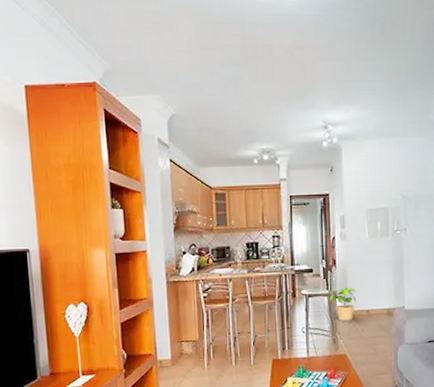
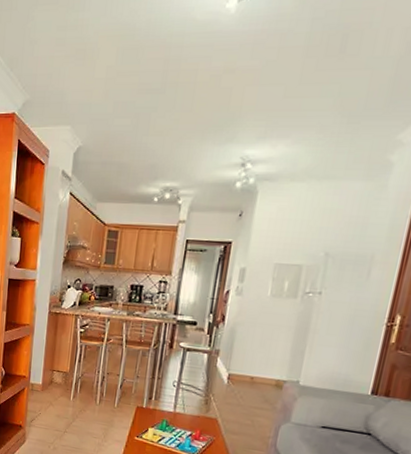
potted plant: present [328,288,356,321] -> none [208,348,243,384]

